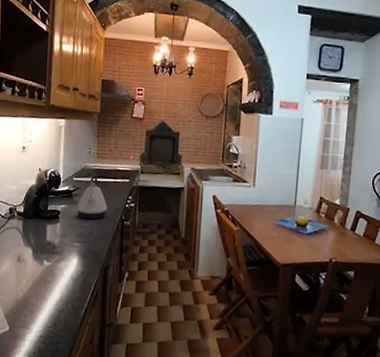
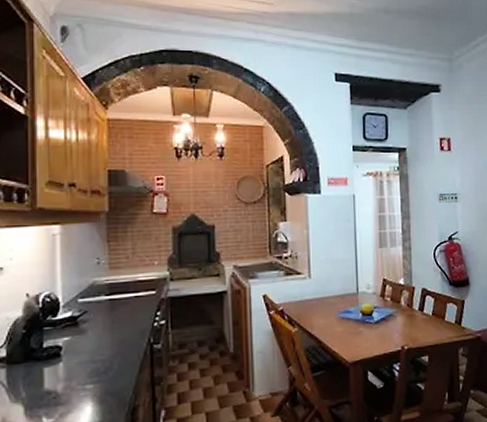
kettle: present [77,172,108,220] -> none [86,287,129,351]

